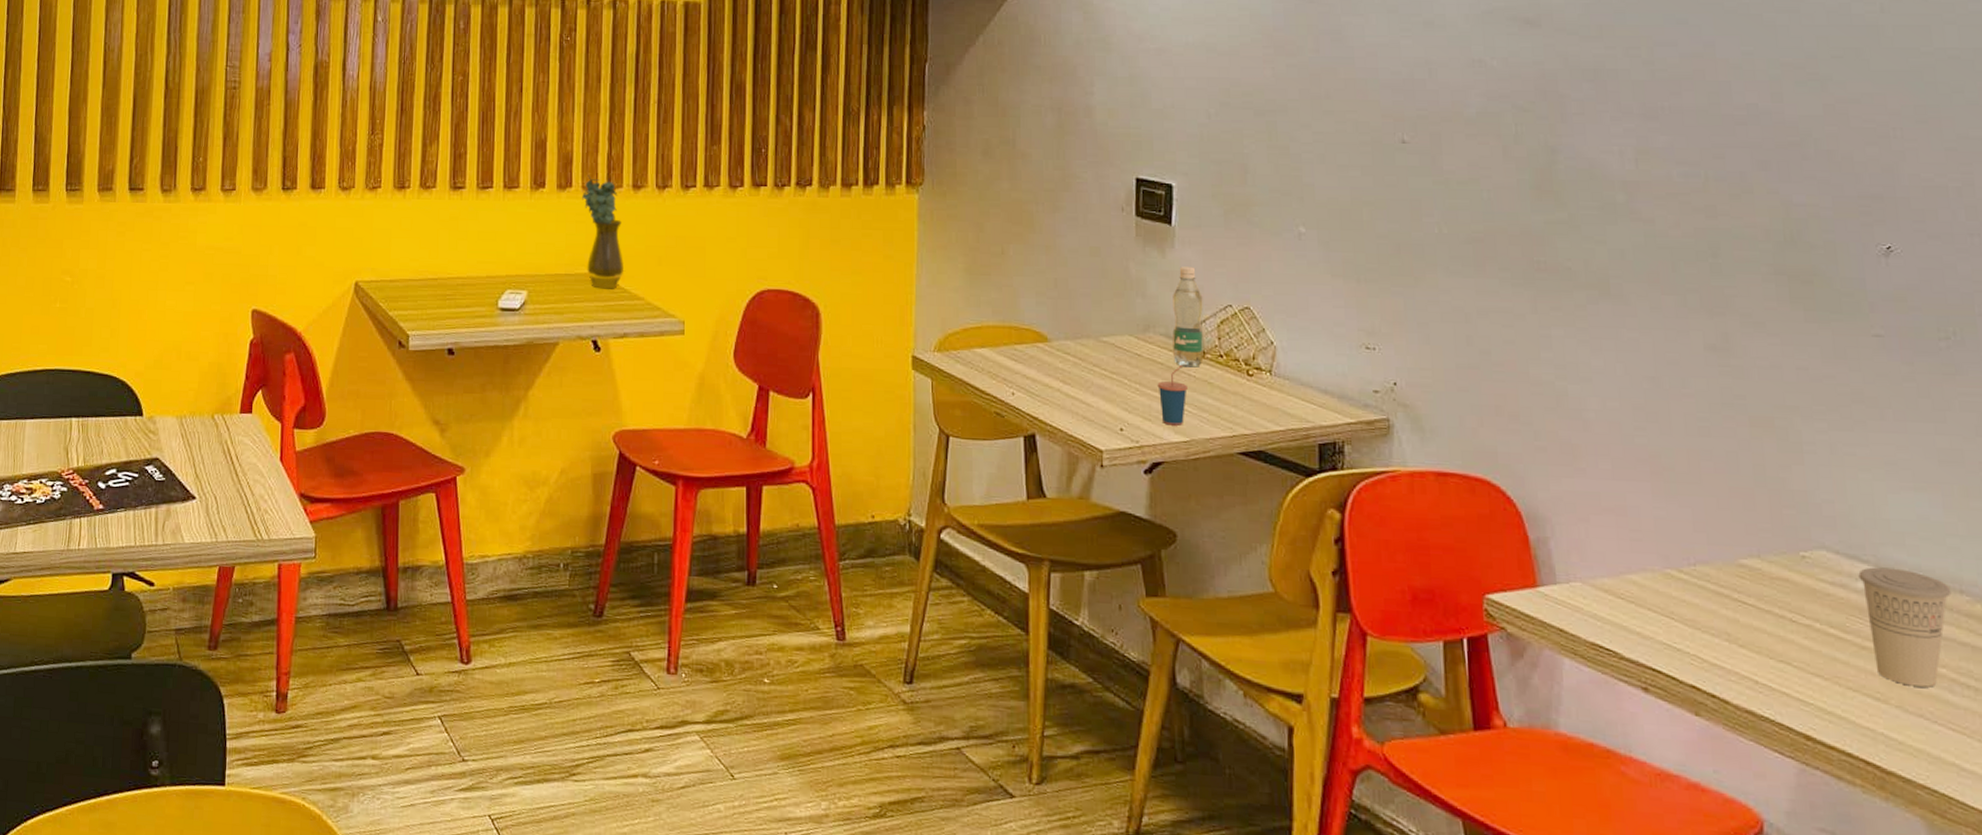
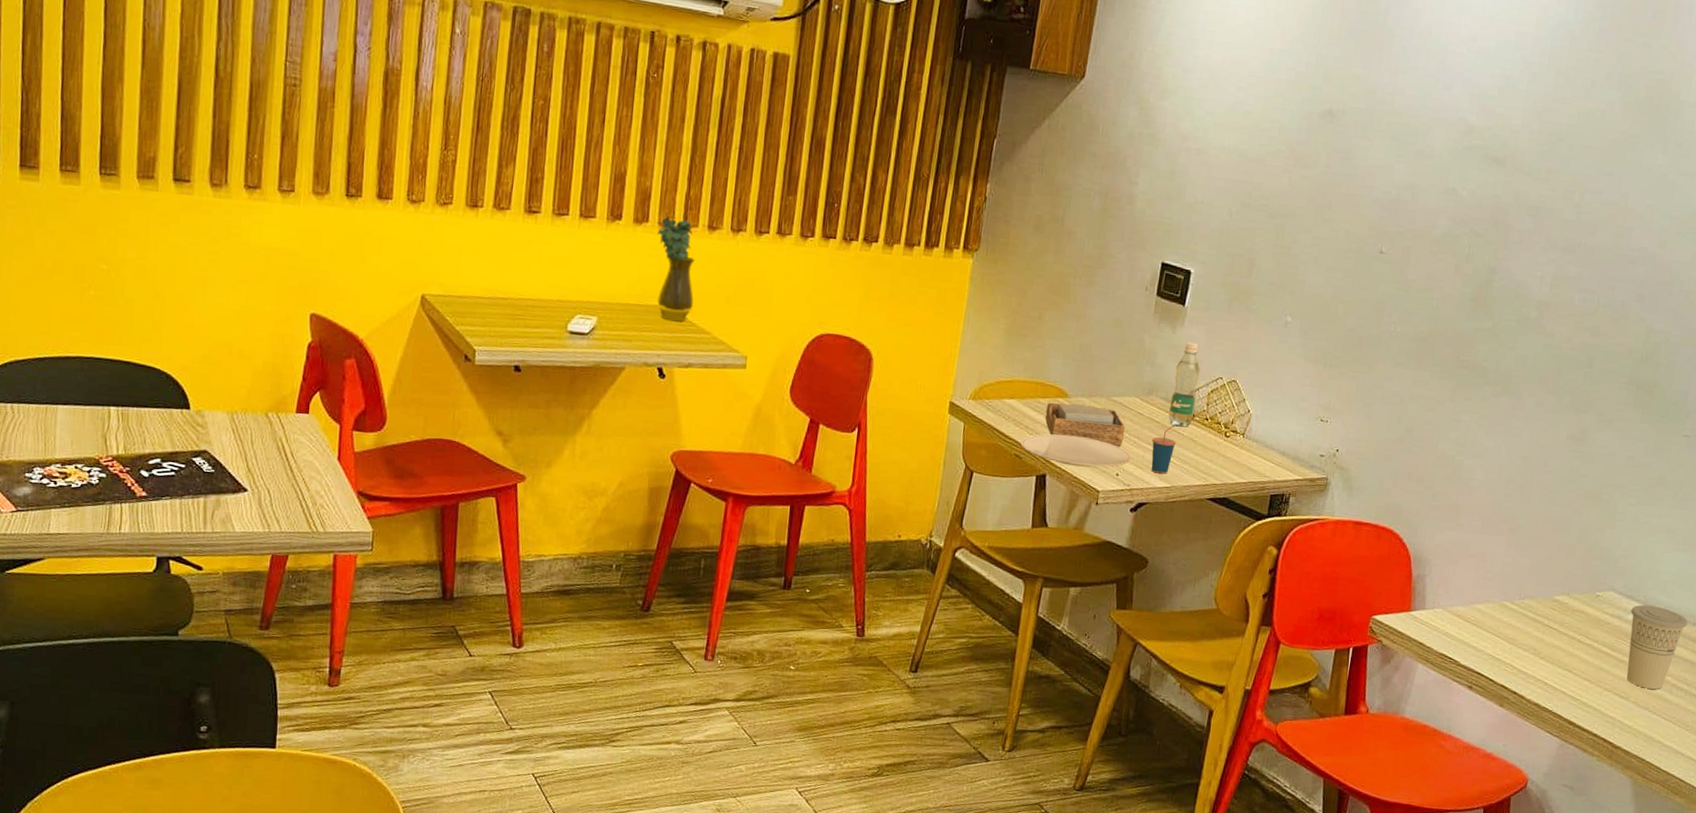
plate: none [1000,385,1137,423] -> present [1020,434,1132,468]
napkin holder: none [1024,348,1123,396] -> present [1045,402,1125,447]

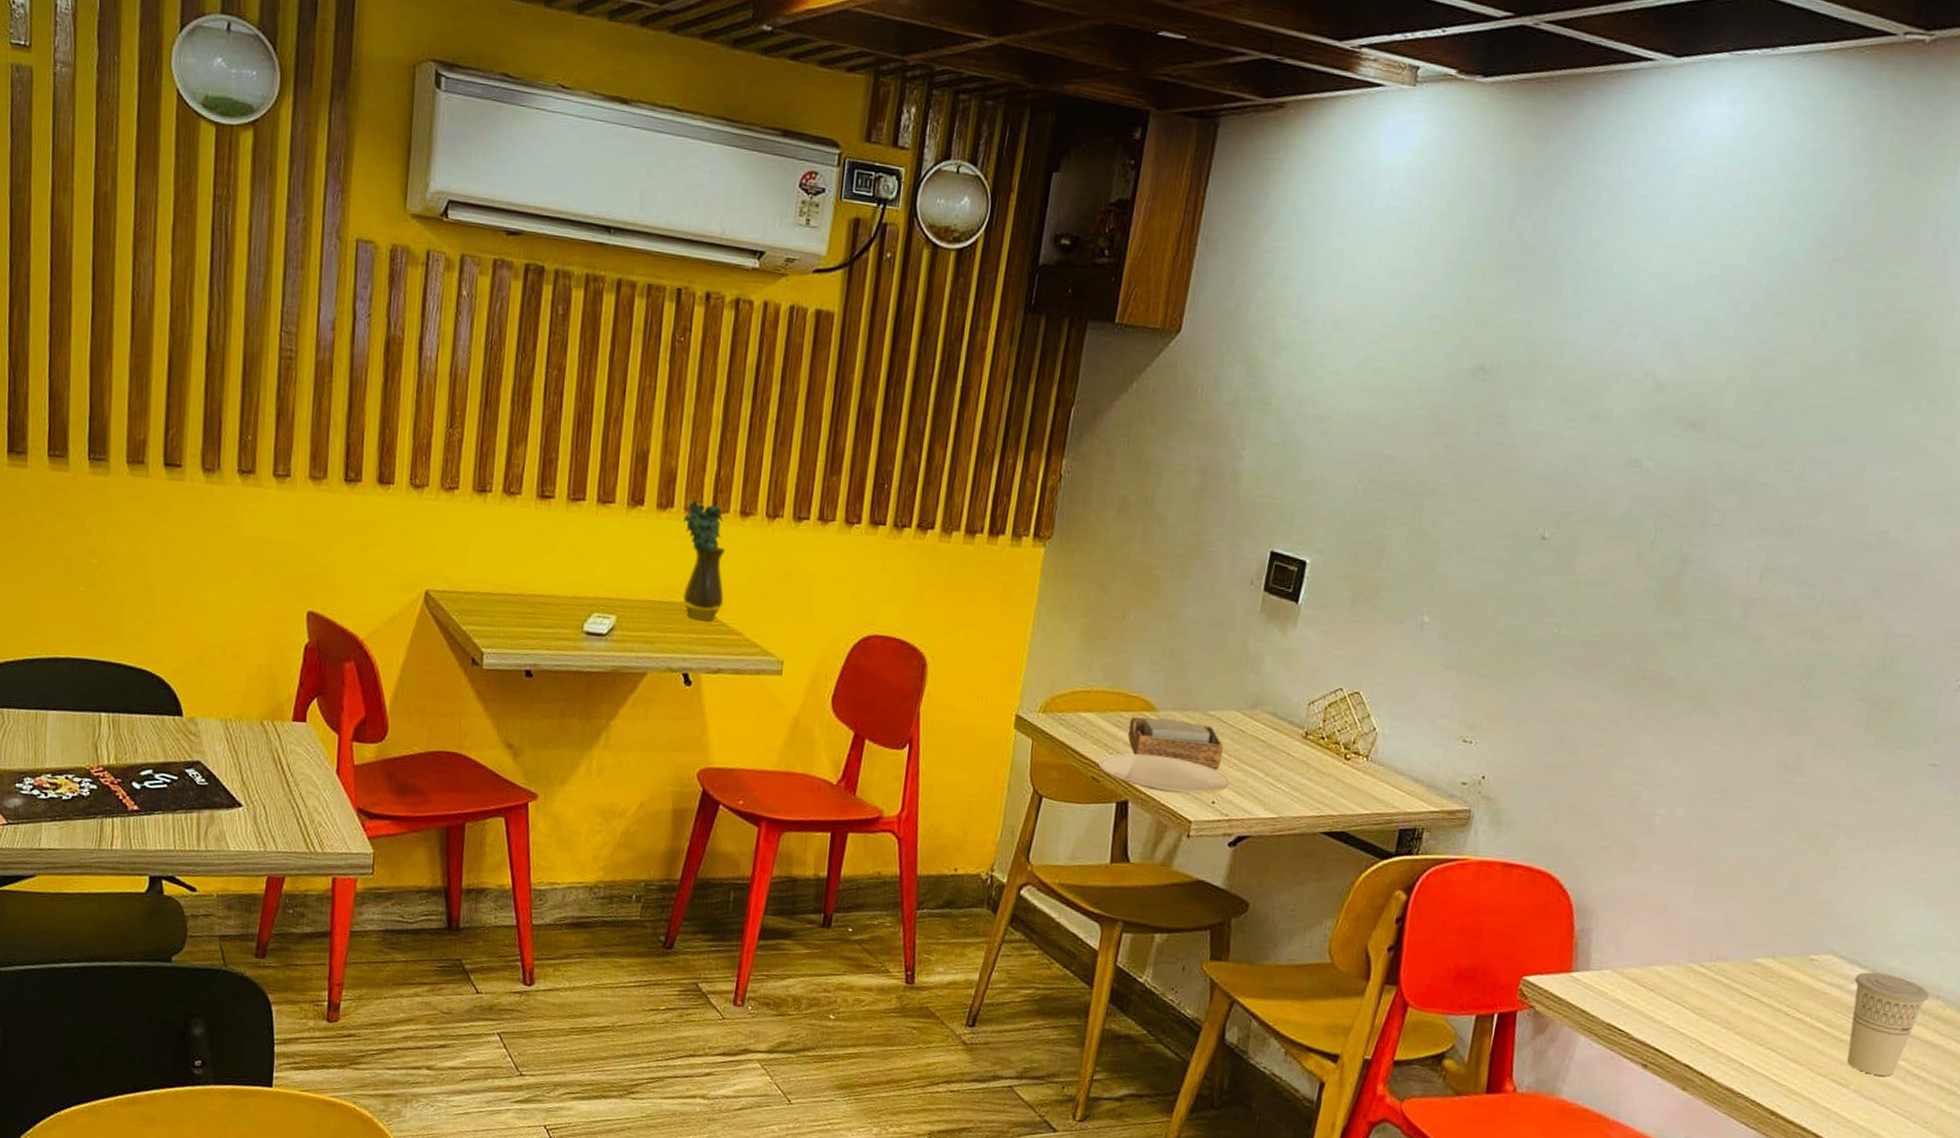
cup: present [1151,424,1176,474] -> none [1254,743,1285,803]
bottle: present [1168,342,1201,428] -> none [1276,646,1316,748]

